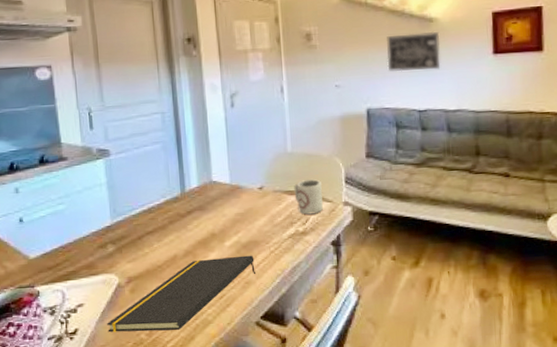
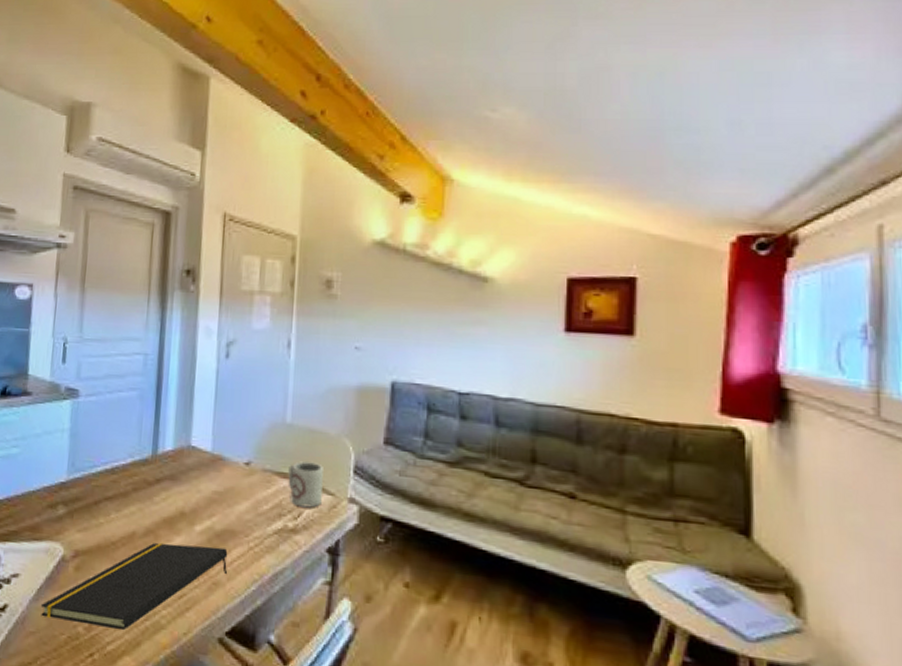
wall art: present [387,31,441,72] -> none [423,293,494,343]

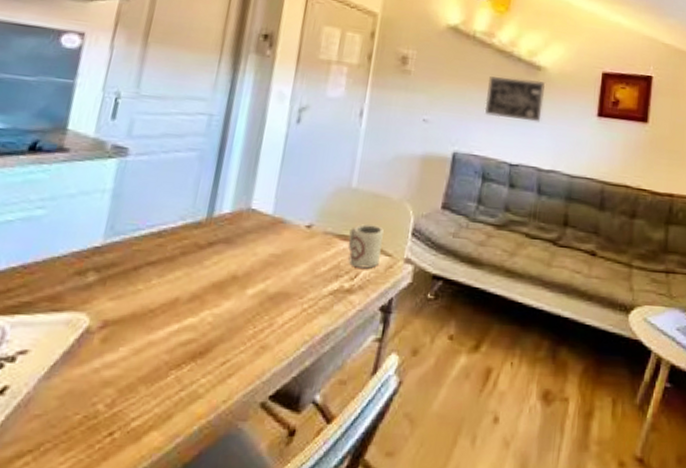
notepad: present [40,542,228,631] -> none [51,308,280,404]
wall art: none [423,293,494,343] -> present [484,76,545,122]

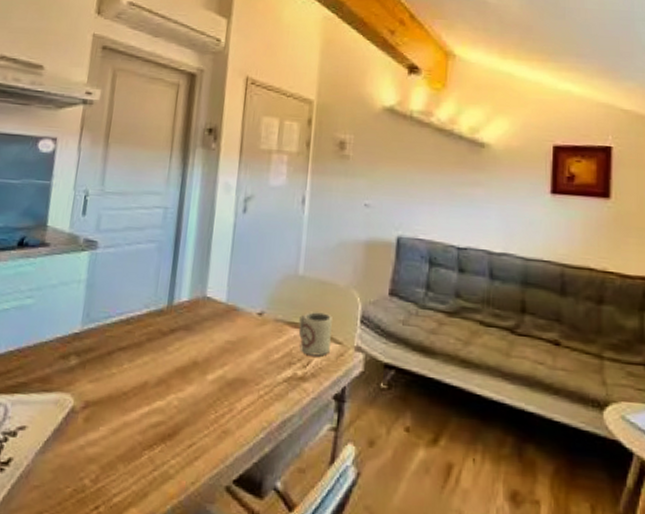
wall art: present [484,76,545,122] -> none [427,156,490,203]

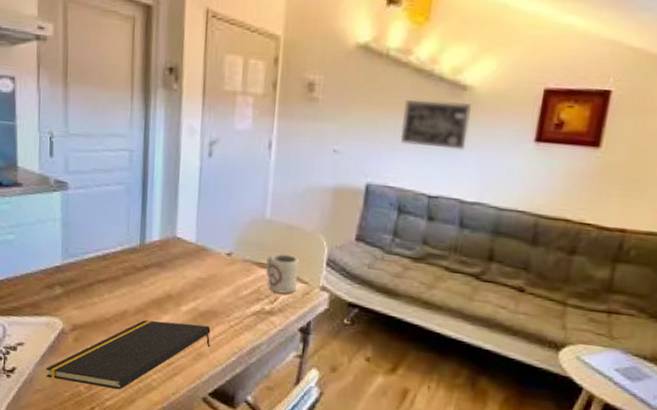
notepad: none [46,392,238,482] -> present [45,320,211,390]
wall art: none [427,156,490,203] -> present [400,100,471,150]

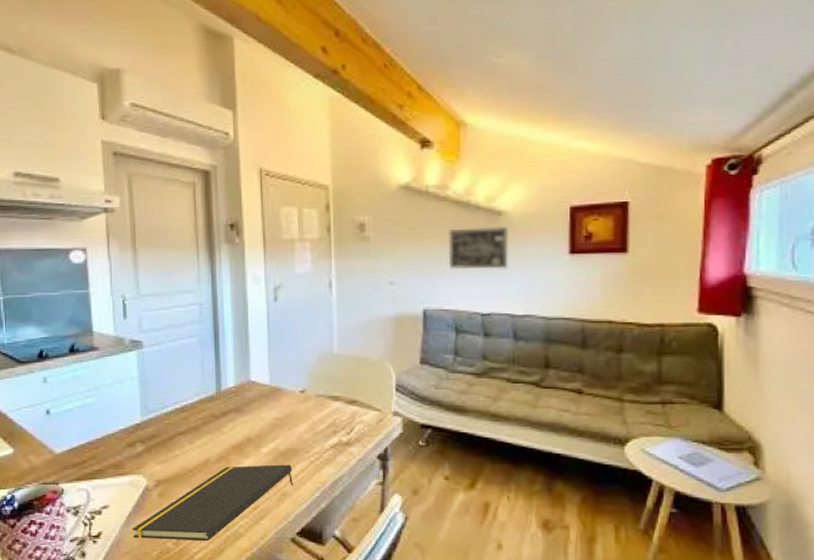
cup: present [266,253,299,294] -> none [339,385,370,423]

